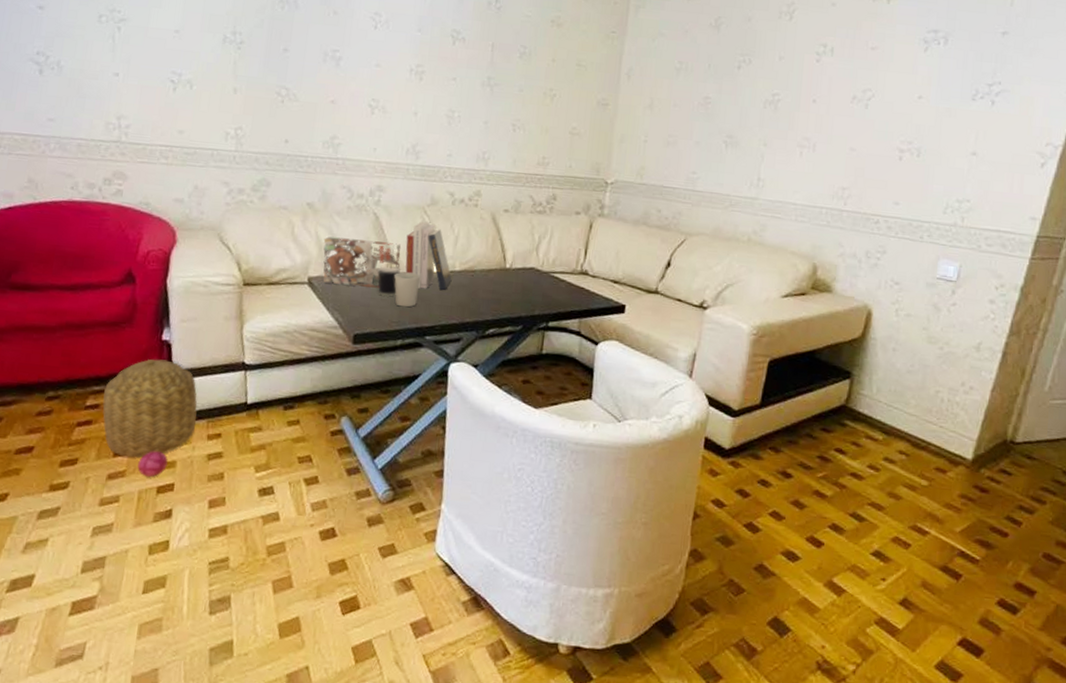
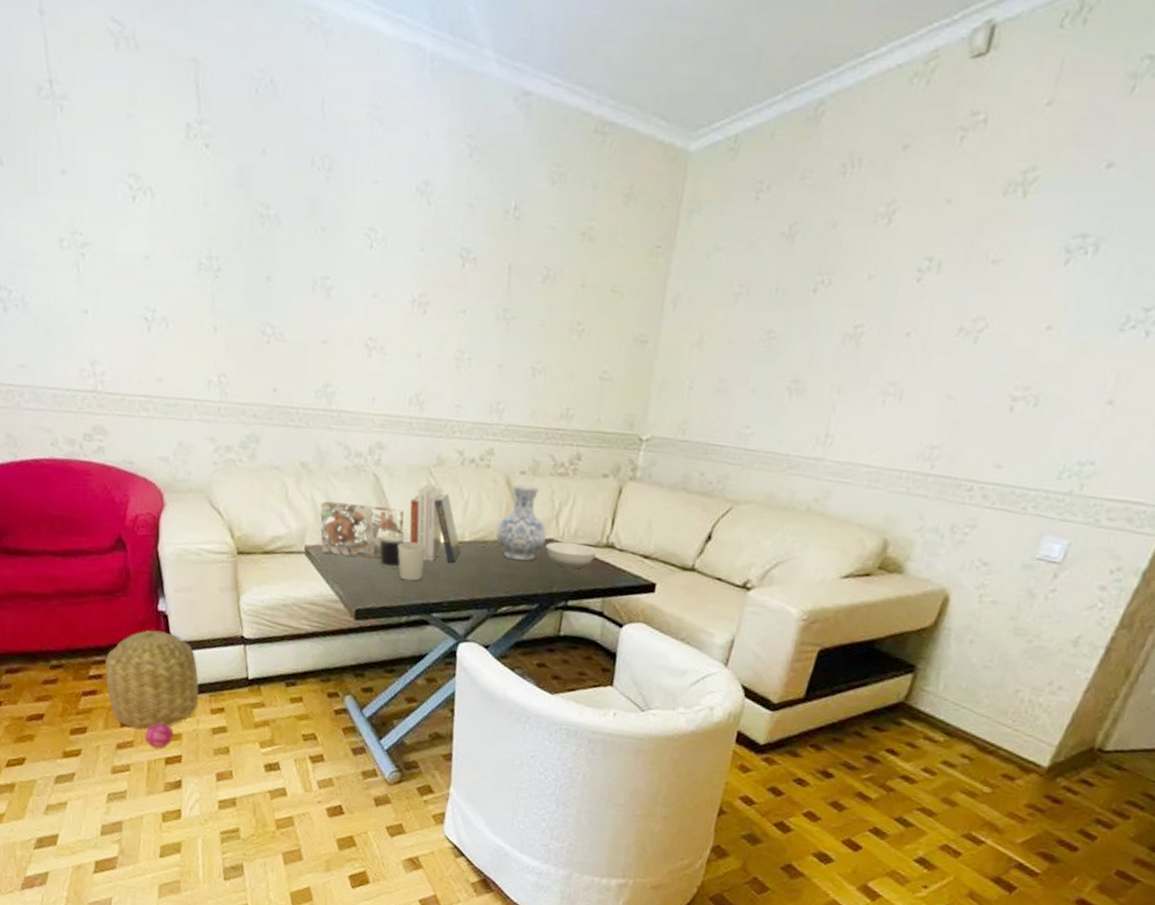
vase: none [483,220,529,288] -> present [496,483,547,561]
bowl: none [528,269,573,294] -> present [545,541,597,569]

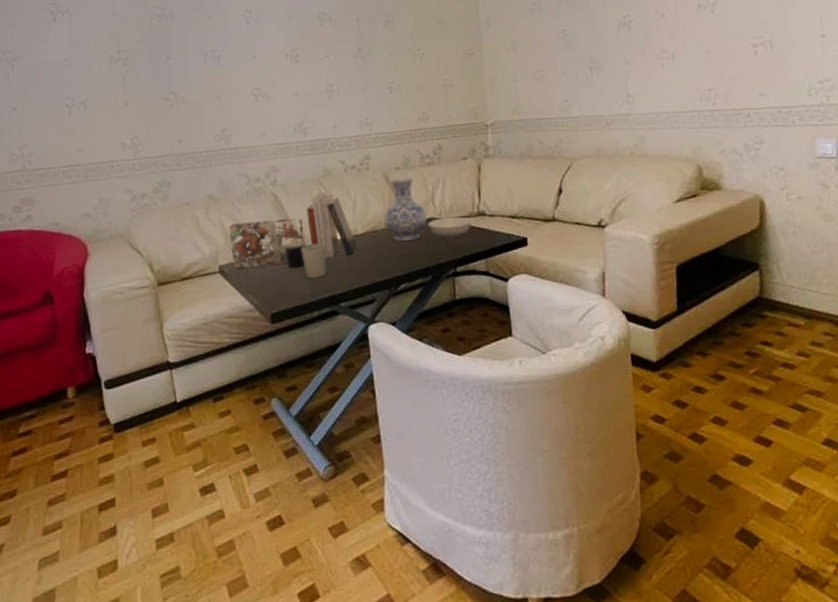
basket: present [105,630,199,729] -> none [35,373,130,479]
toy ball: present [145,723,174,749] -> none [77,467,106,497]

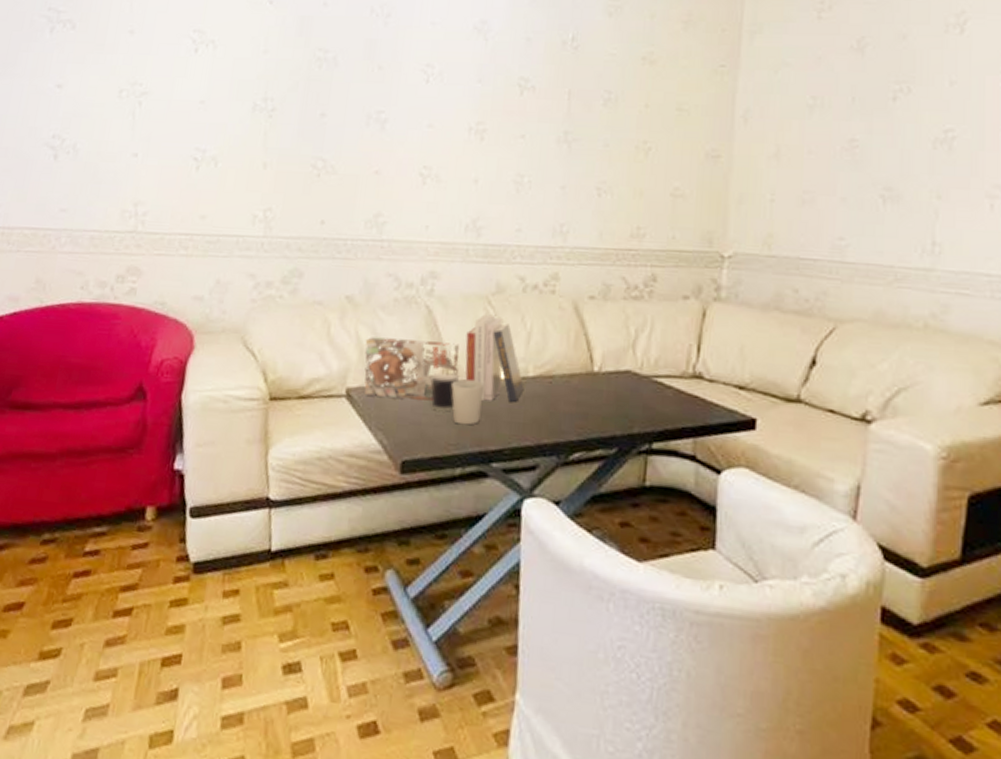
vase: present [384,176,428,242] -> none [564,309,623,398]
bowl: present [428,217,472,240] -> none [622,373,683,405]

